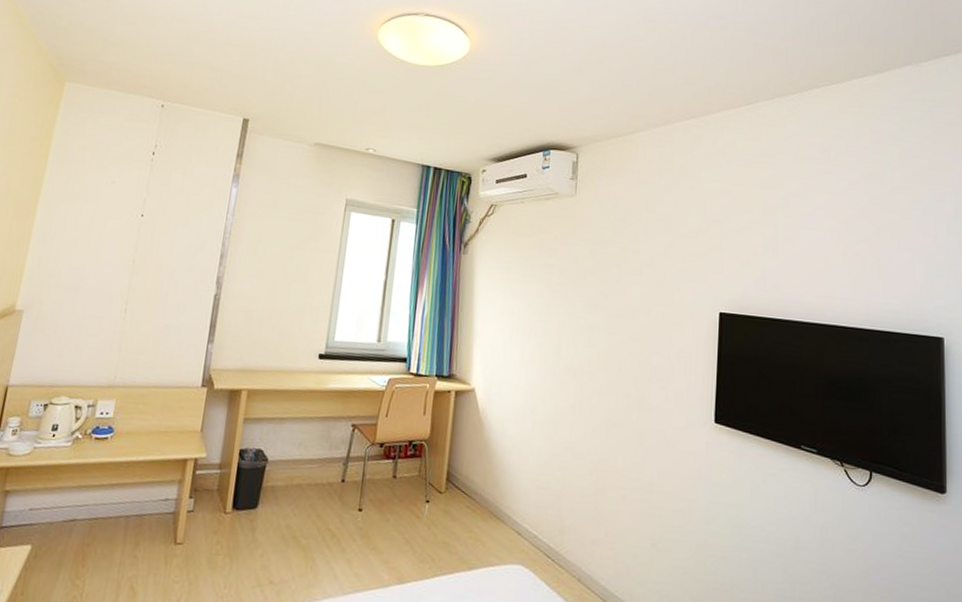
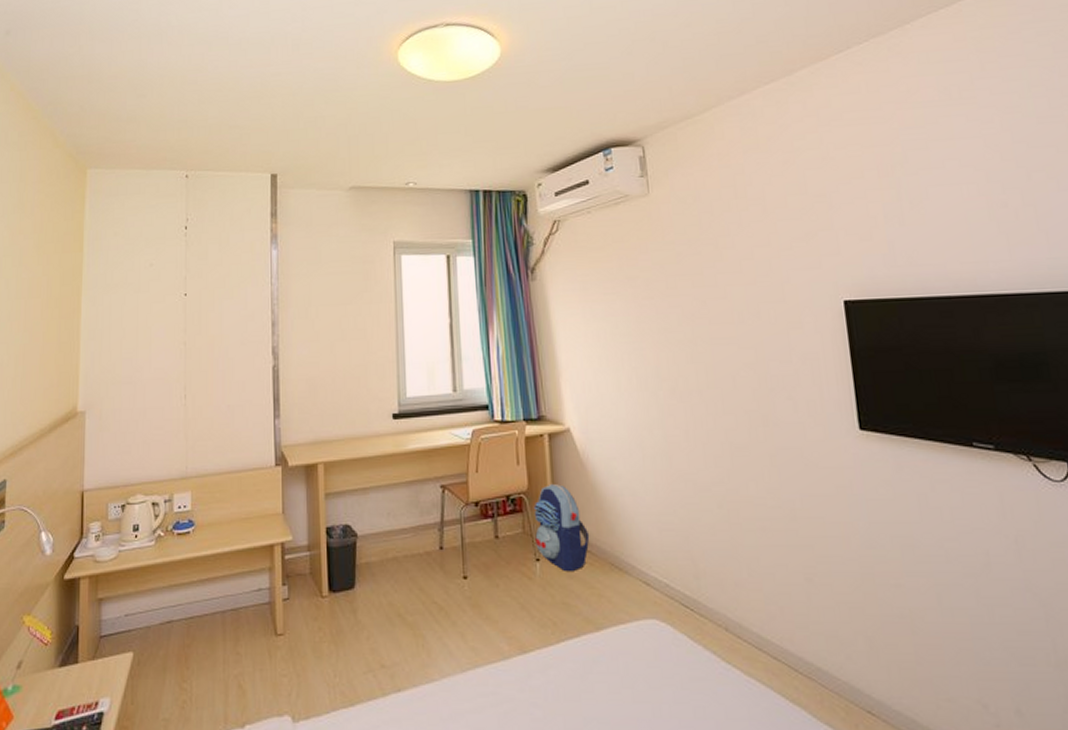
backpack: none [428,436,477,515] -> present [533,484,590,571]

